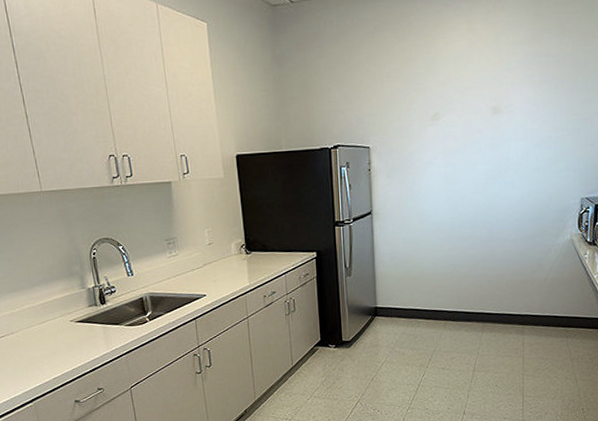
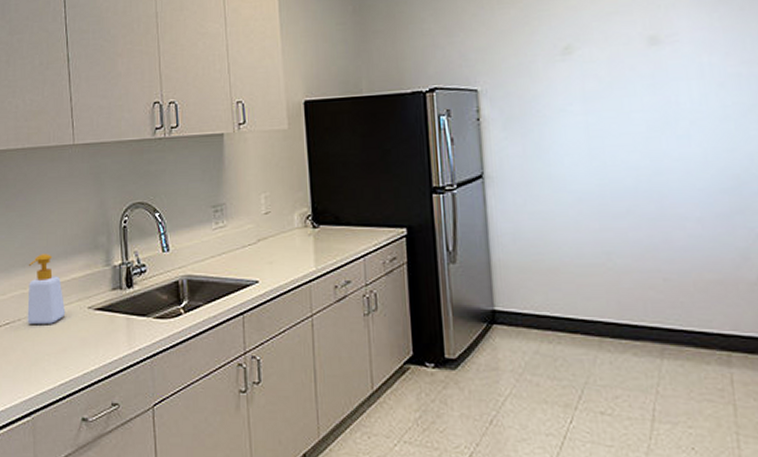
soap bottle: none [15,281,52,336] -> present [27,254,66,324]

